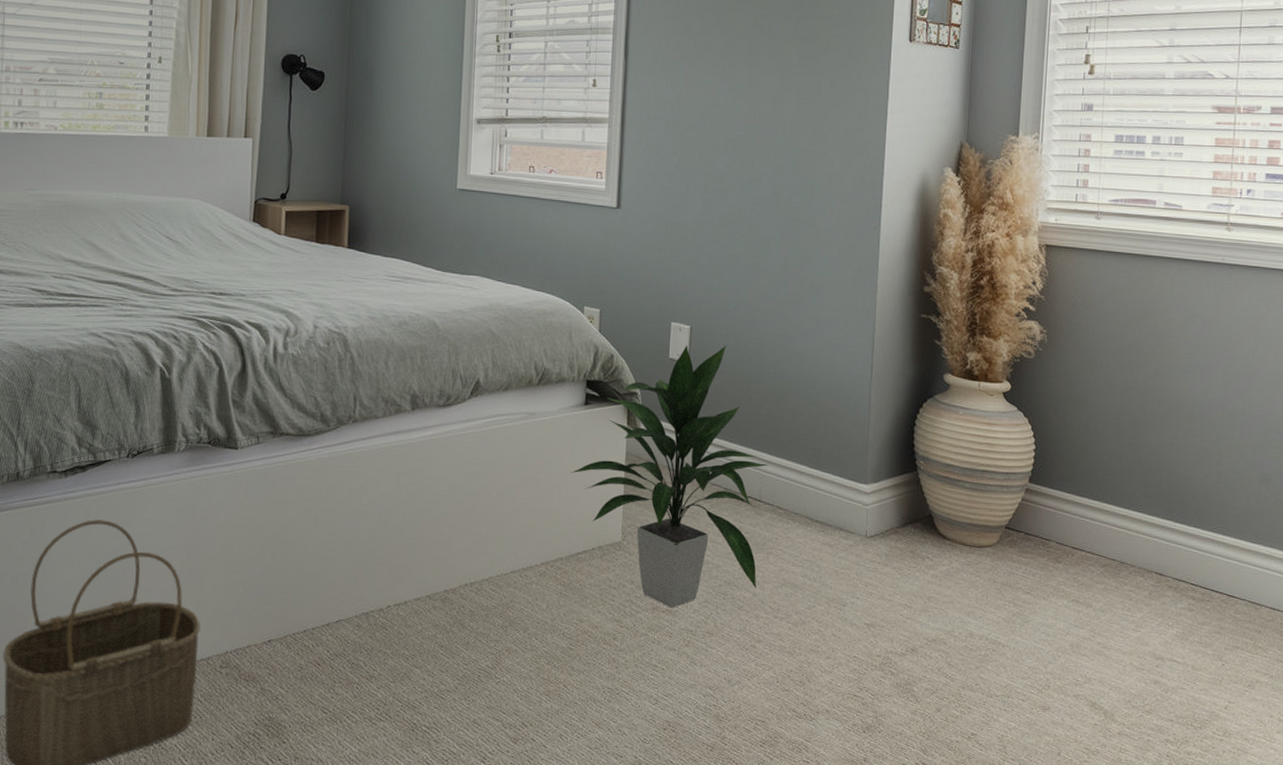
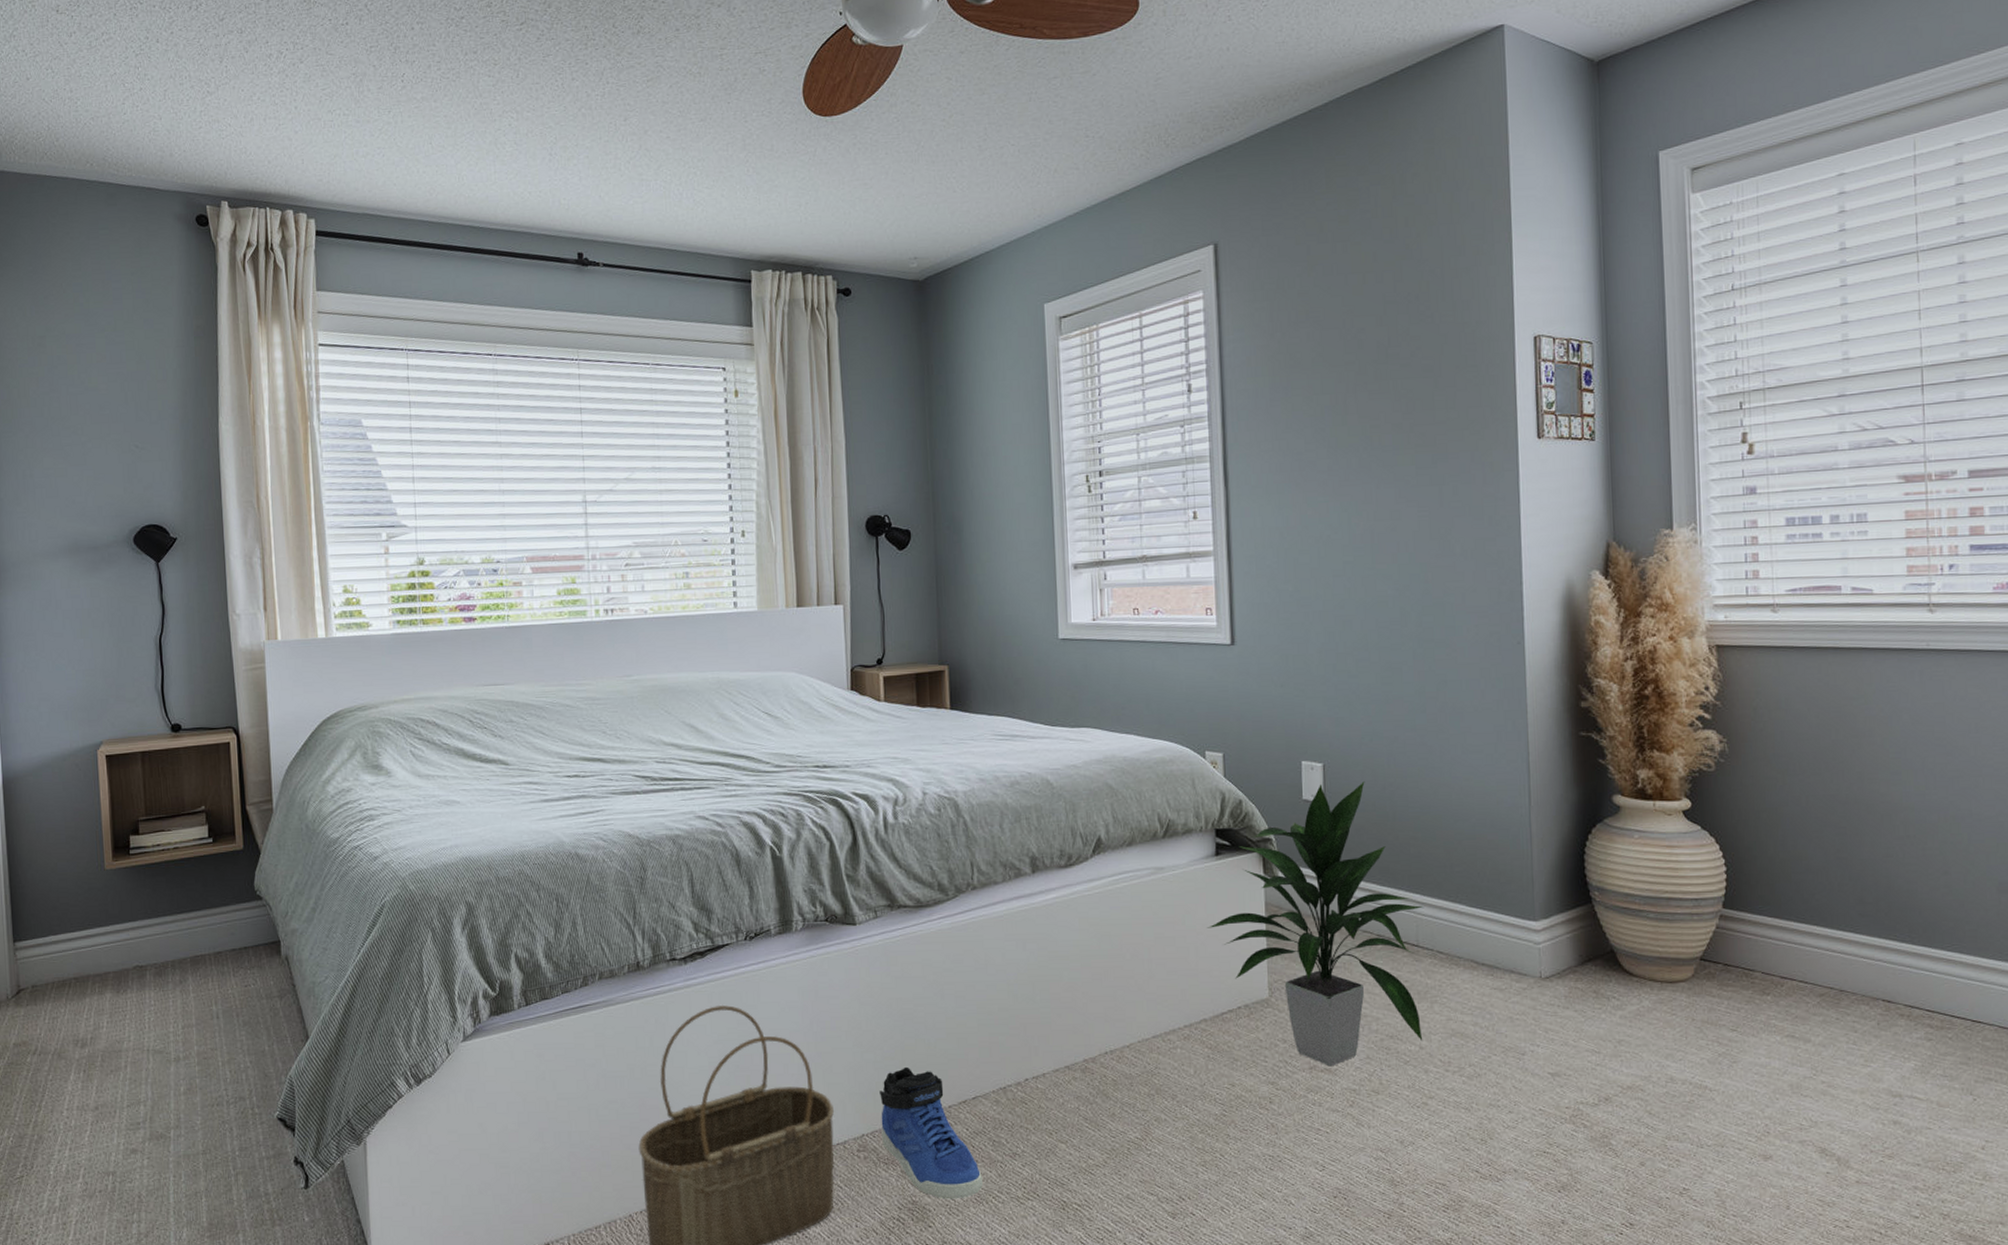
sneaker: none [245,588,338,718] -> present [879,1066,983,1200]

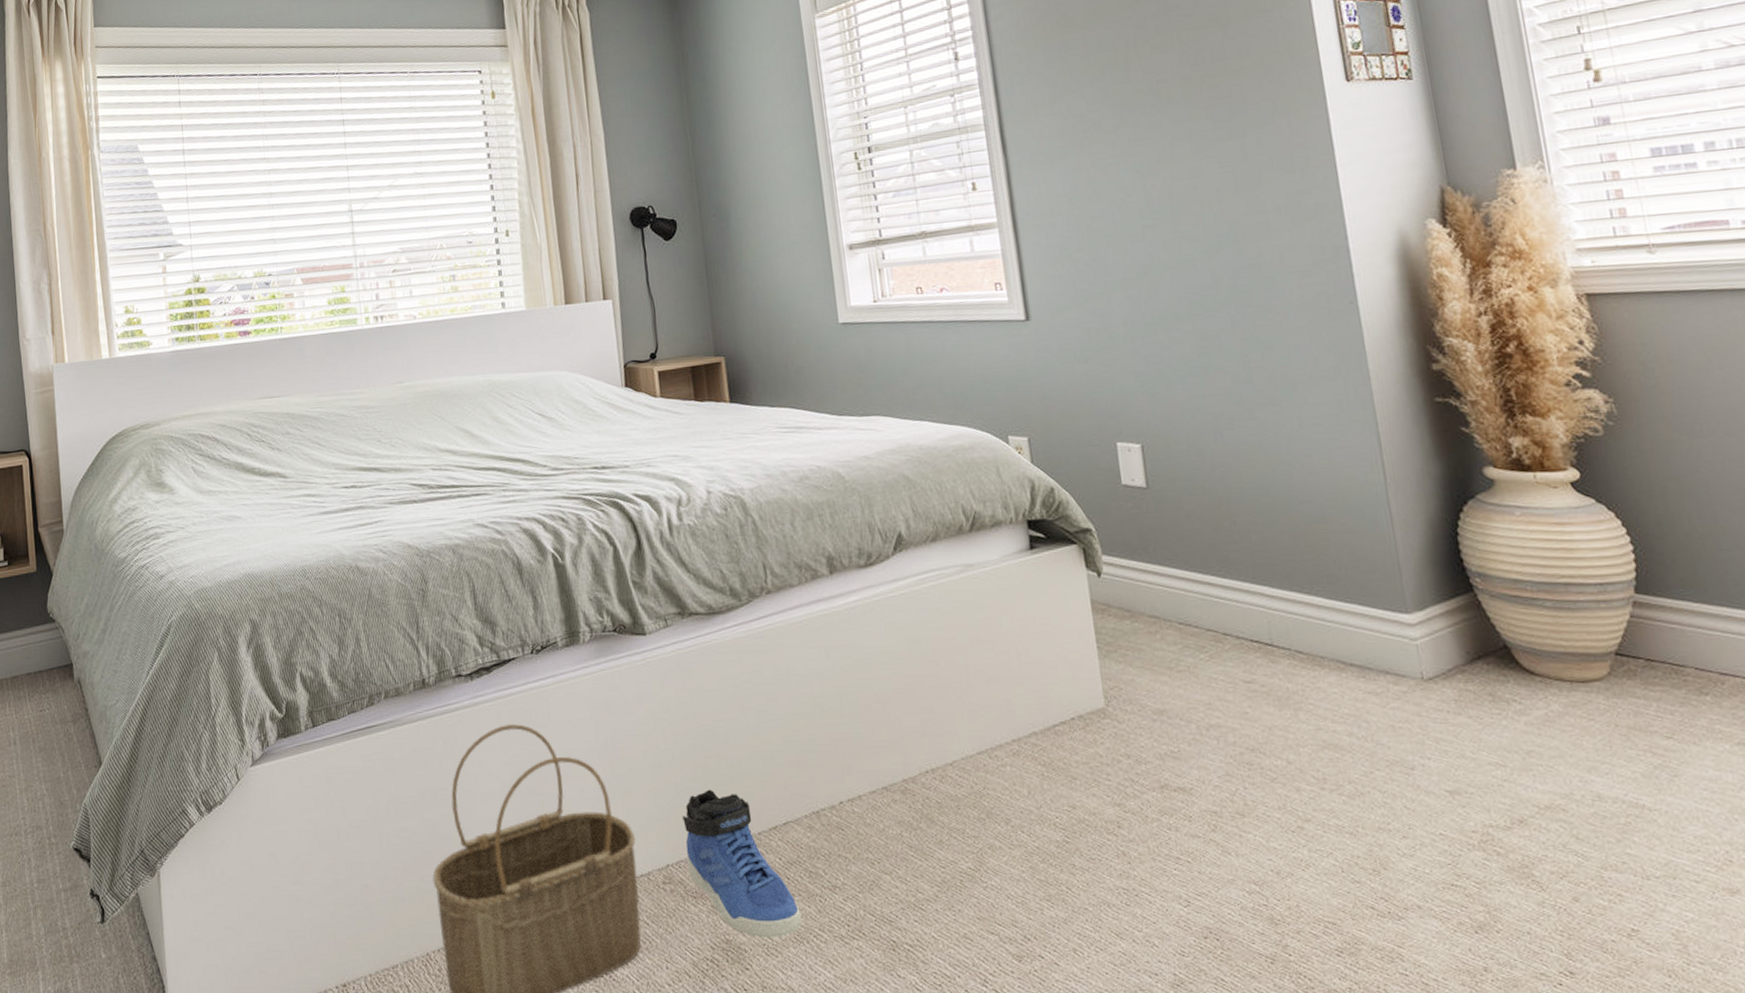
indoor plant: present [1207,781,1424,1067] -> none [1028,462,1290,785]

